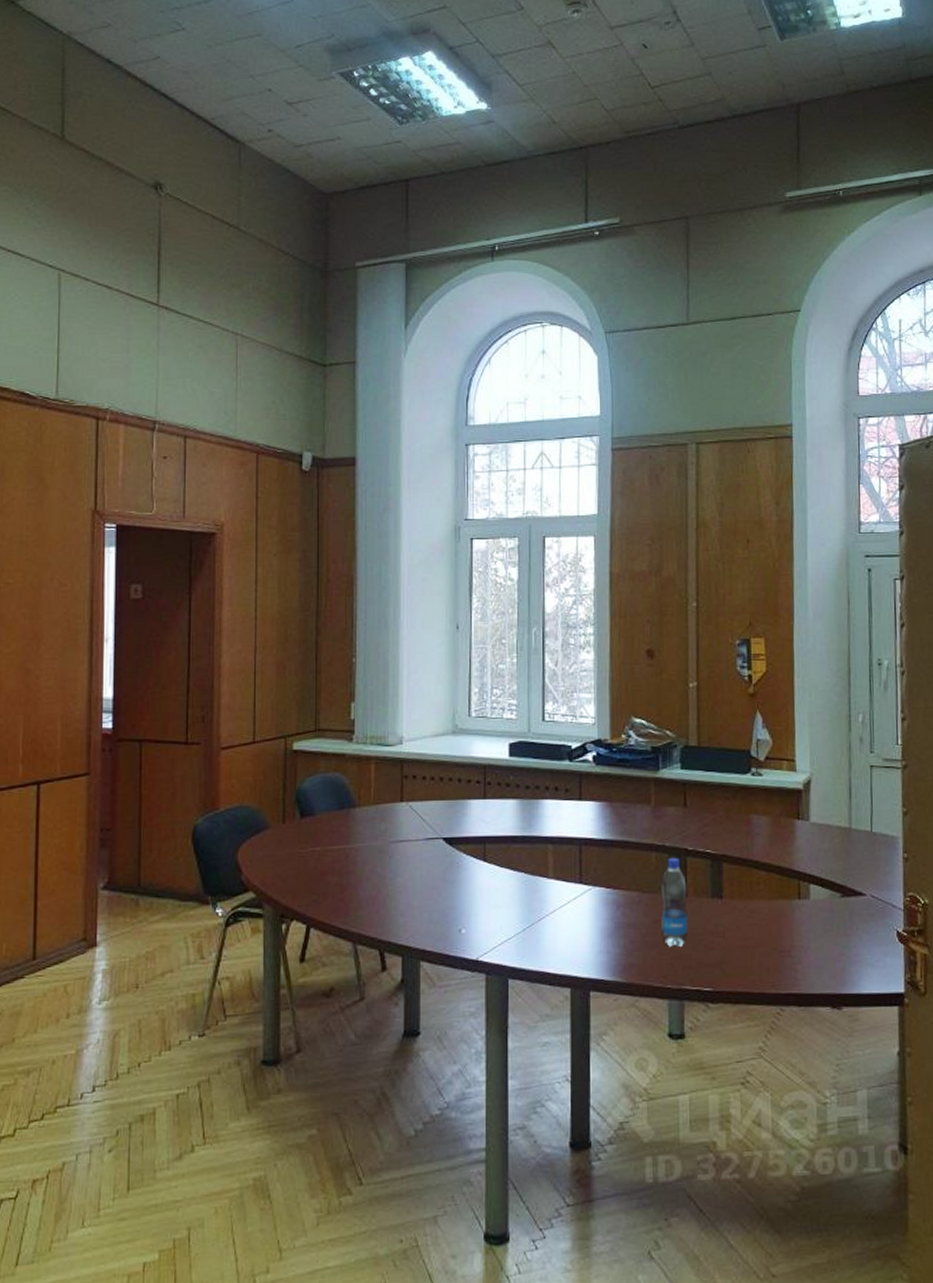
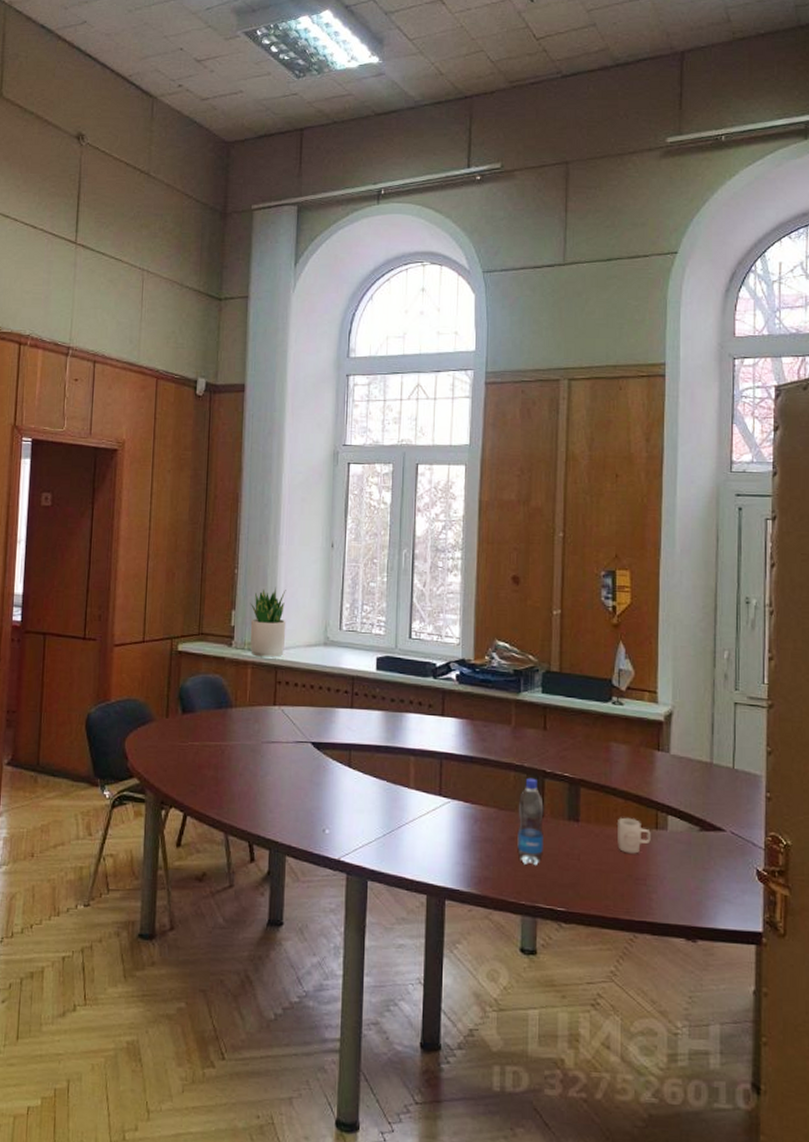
planter: none [372,674,411,751] -> present [250,587,286,658]
mug: none [760,889,794,926] -> present [616,817,651,854]

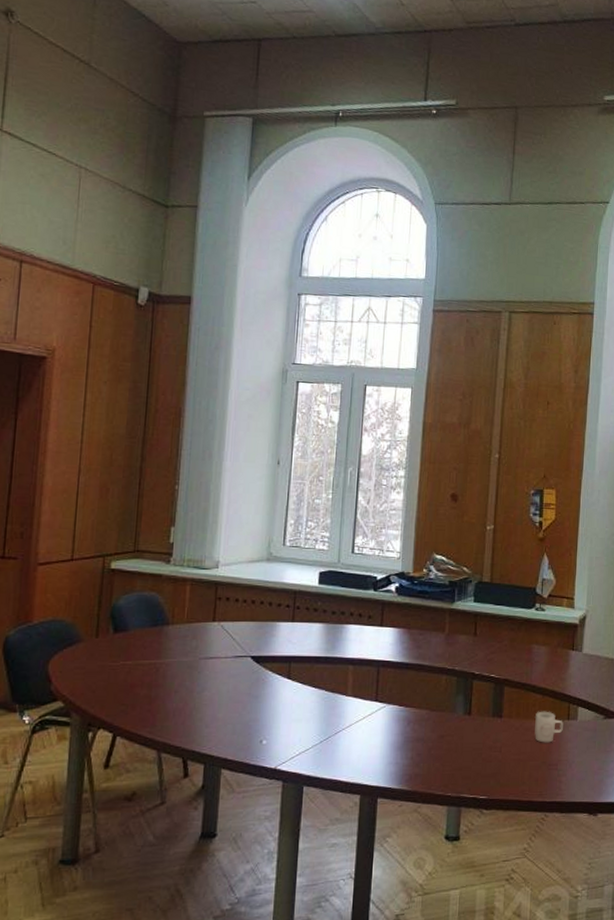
planter: present [250,587,286,658] -> none [189,503,230,574]
bottle: present [517,777,544,865] -> none [446,680,472,759]

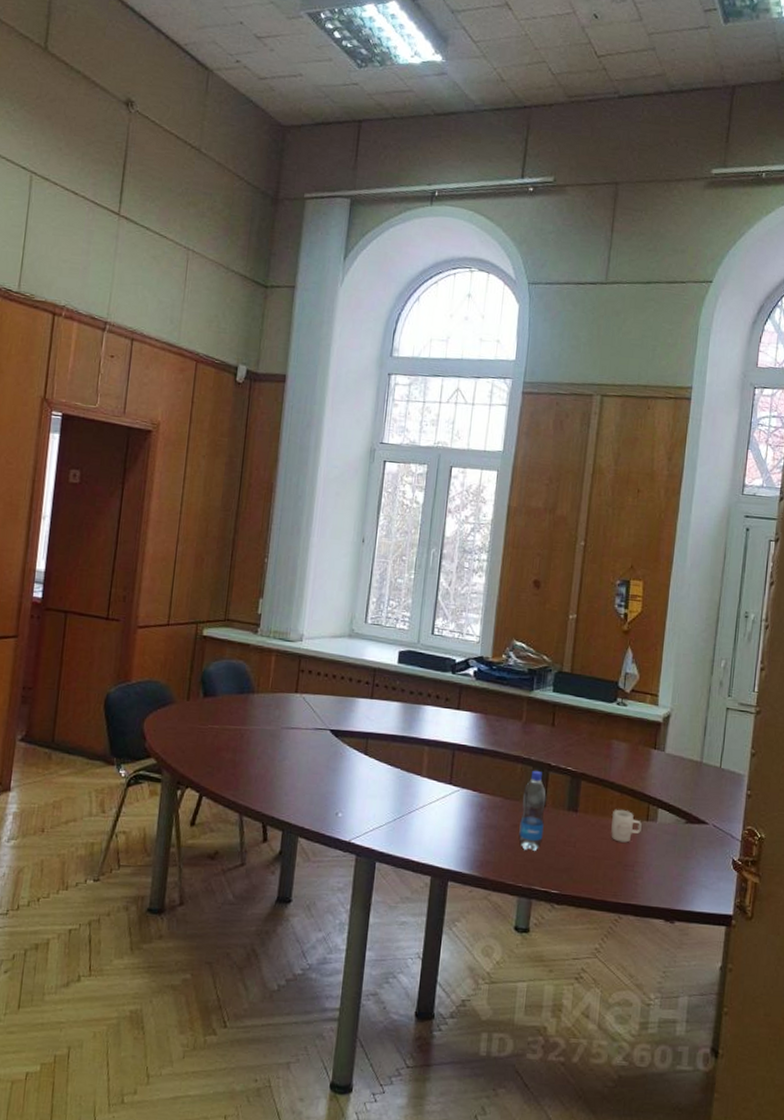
bottle: none [446,680,472,759] -> present [518,770,547,851]

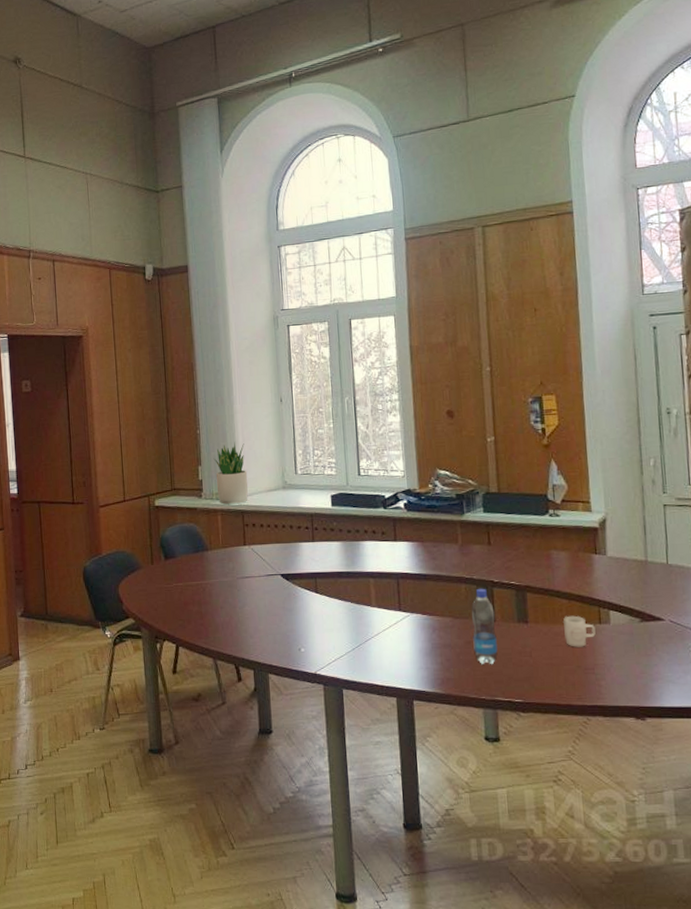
planter: none [276,578,315,647] -> present [214,442,248,505]

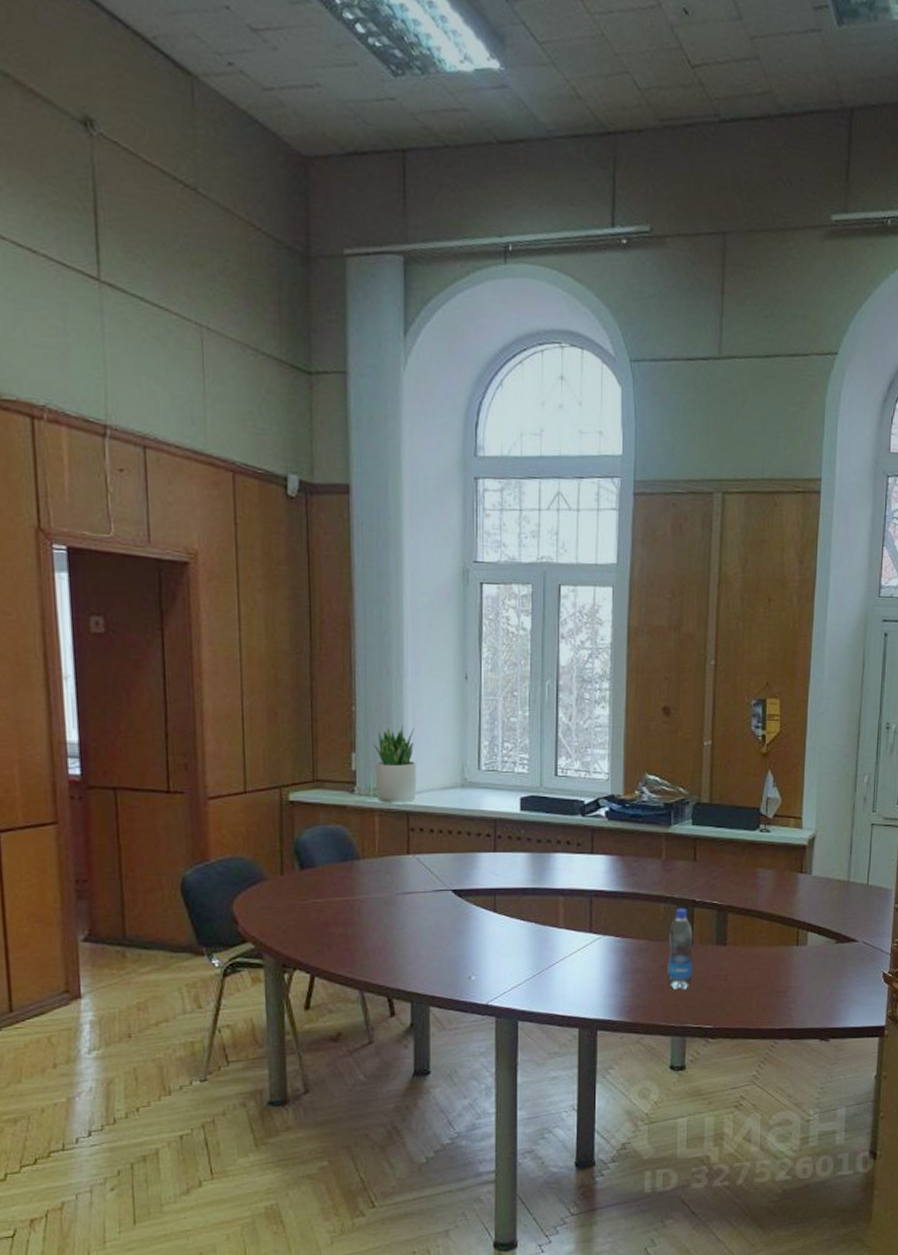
mug: present [562,615,596,647] -> none [761,937,792,970]

